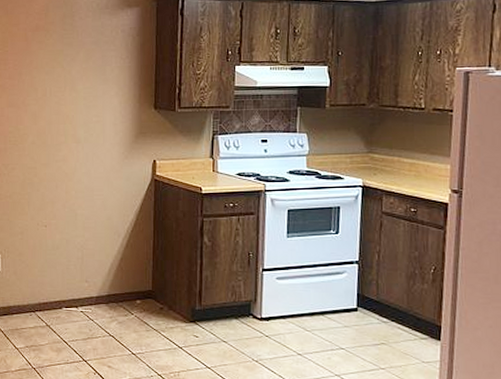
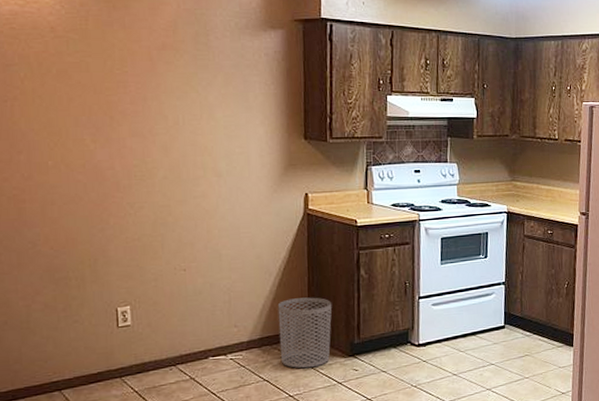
waste bin: none [124,260,175,329] -> present [277,297,332,369]

